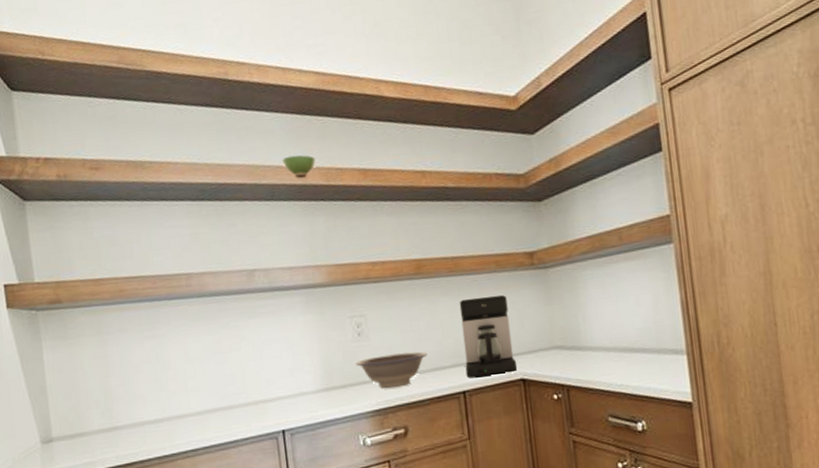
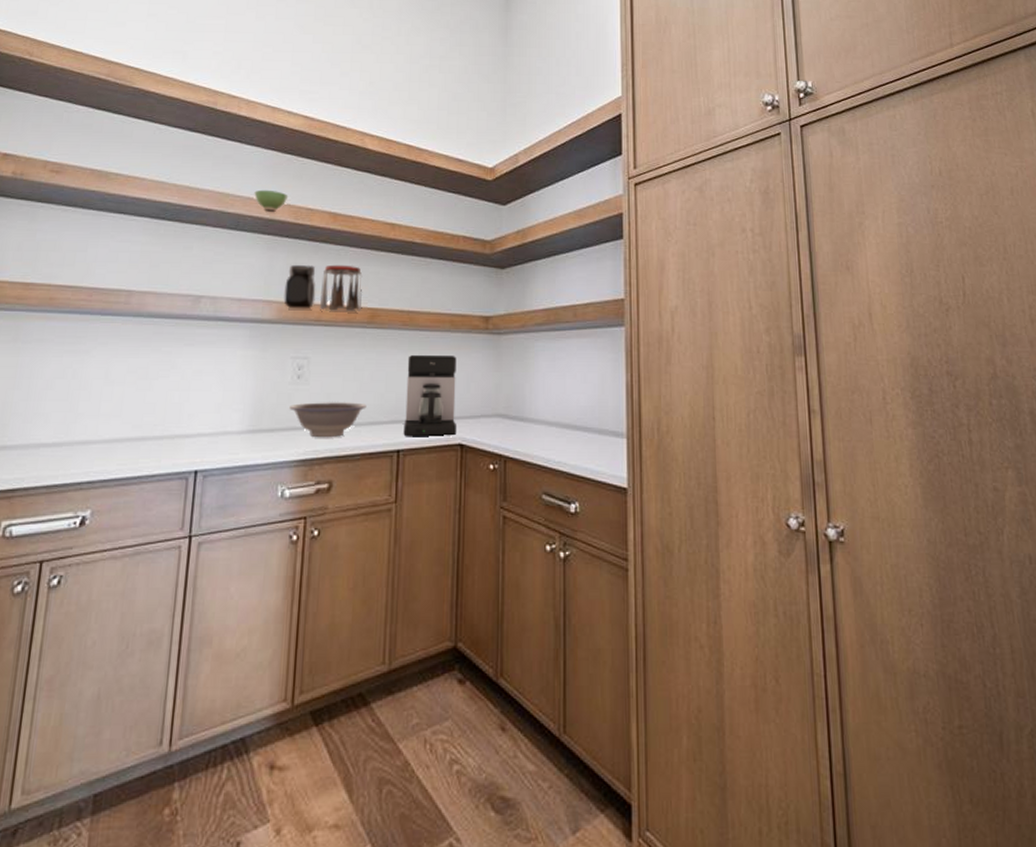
jar: none [329,225,361,271] -> present [284,265,316,309]
jar: none [362,219,406,268] -> present [319,264,363,312]

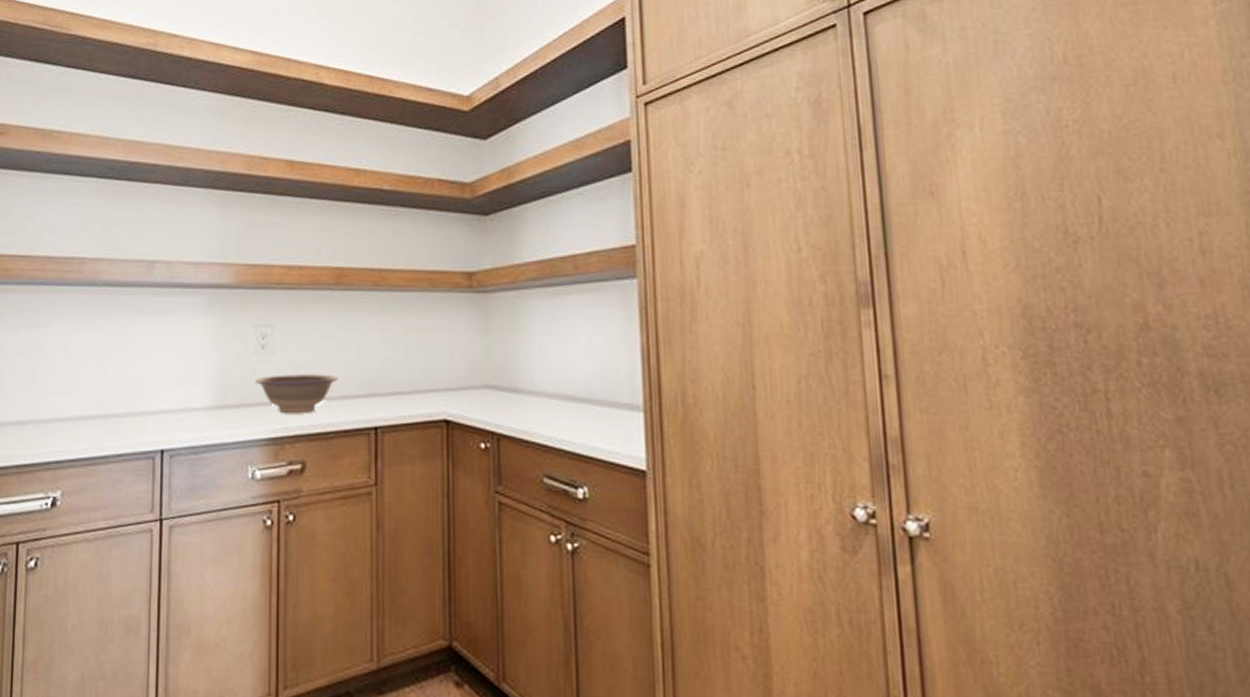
bowl: present [254,189,289,213] -> none [203,138,240,165]
jar: present [284,265,316,309] -> none [242,222,276,272]
jar: present [319,264,363,312] -> none [280,219,326,274]
coffee maker: present [403,354,457,437] -> none [380,318,440,413]

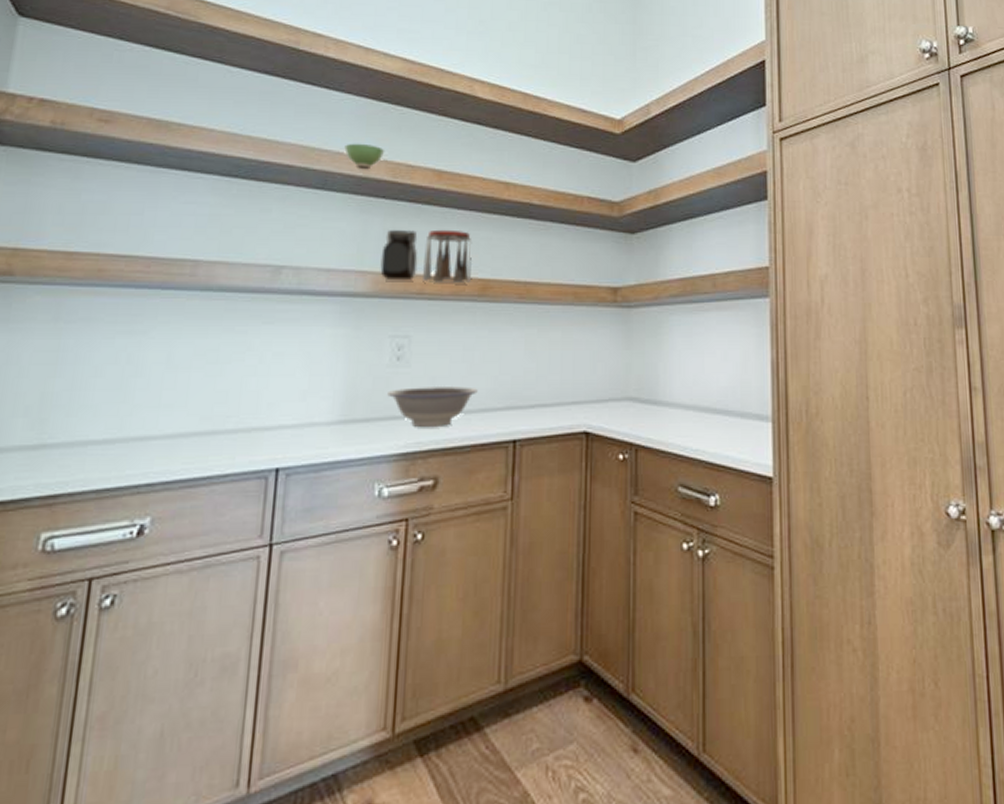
bowl: none [203,138,240,165] -> present [344,143,385,170]
jar: none [242,222,276,272] -> present [380,230,418,281]
jar: none [280,219,326,274] -> present [421,229,472,284]

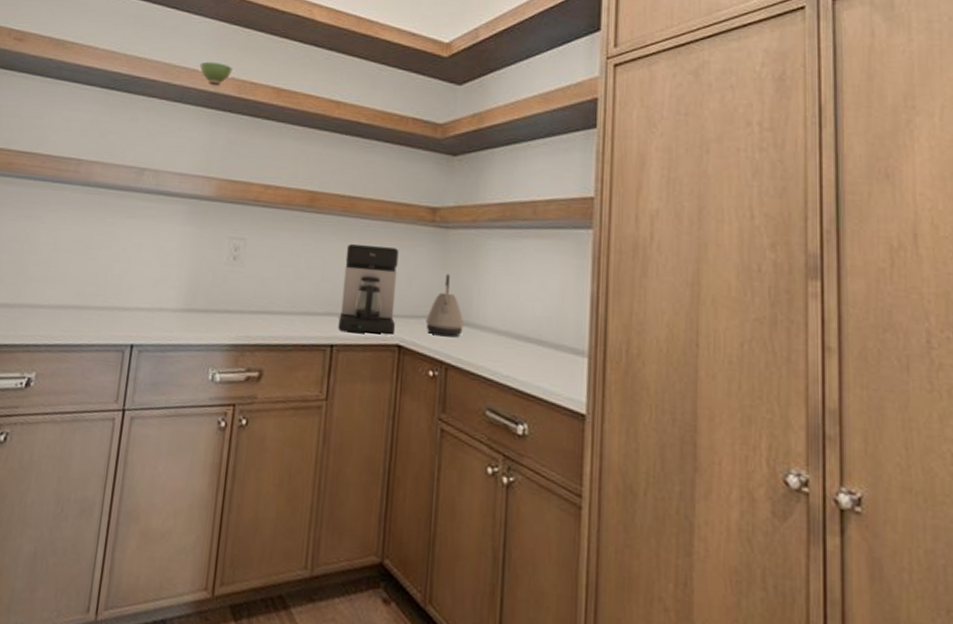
jar: present [380,230,418,281] -> none [223,141,257,189]
bowl: present [387,387,478,427] -> none [224,285,302,324]
jar: present [421,229,472,284] -> none [258,142,304,194]
coffee maker: none [520,331,581,425] -> present [338,243,399,336]
kettle: none [613,353,652,418] -> present [426,273,465,337]

